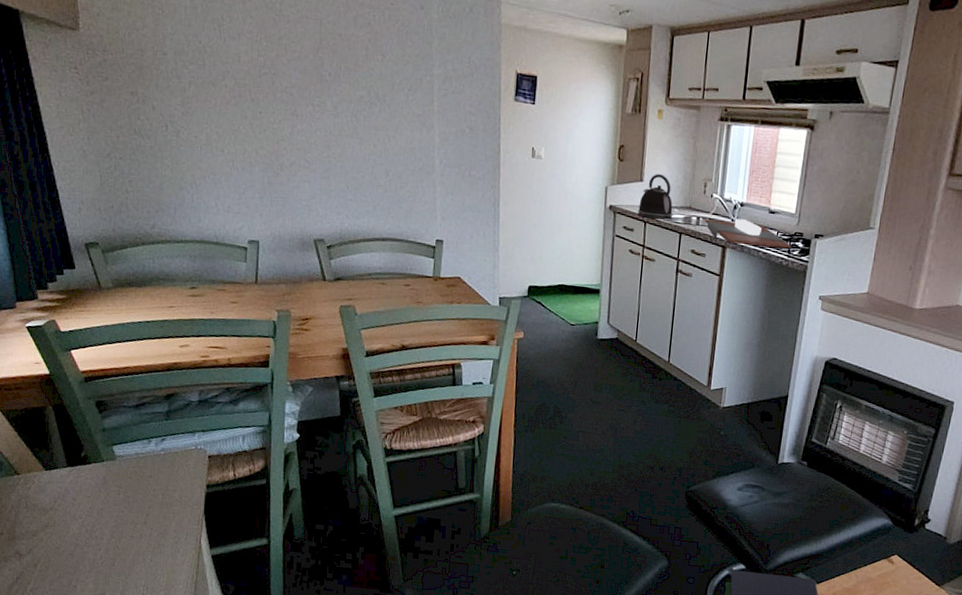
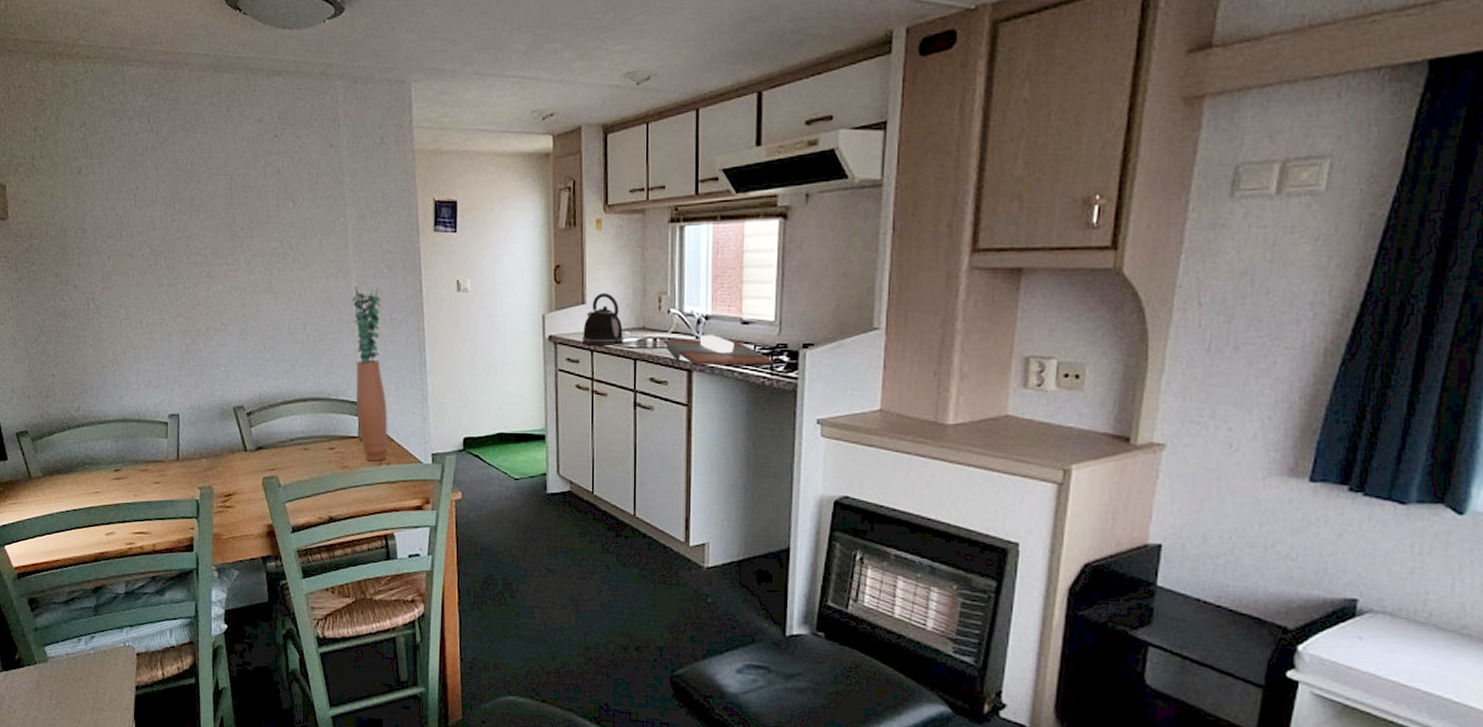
vase: none [432,141,462,301] -> present [352,286,388,462]

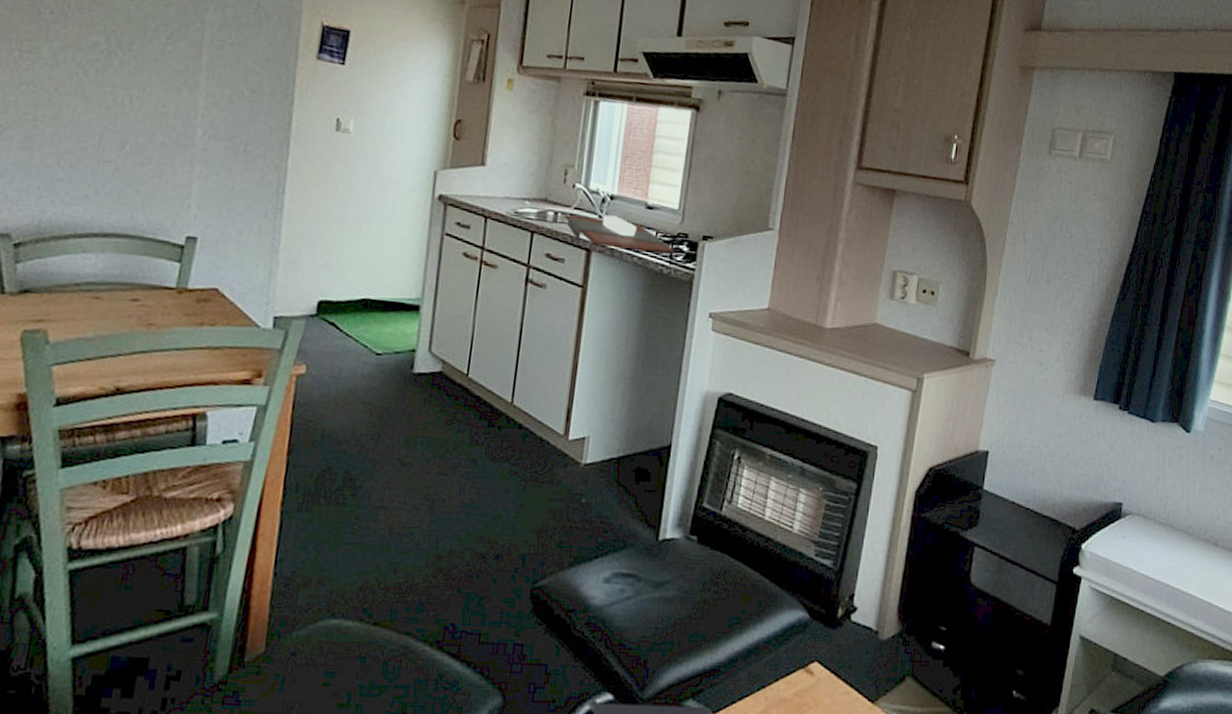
vase: present [352,286,388,462] -> none [178,105,236,322]
kettle: present [581,293,623,345] -> none [476,157,523,215]

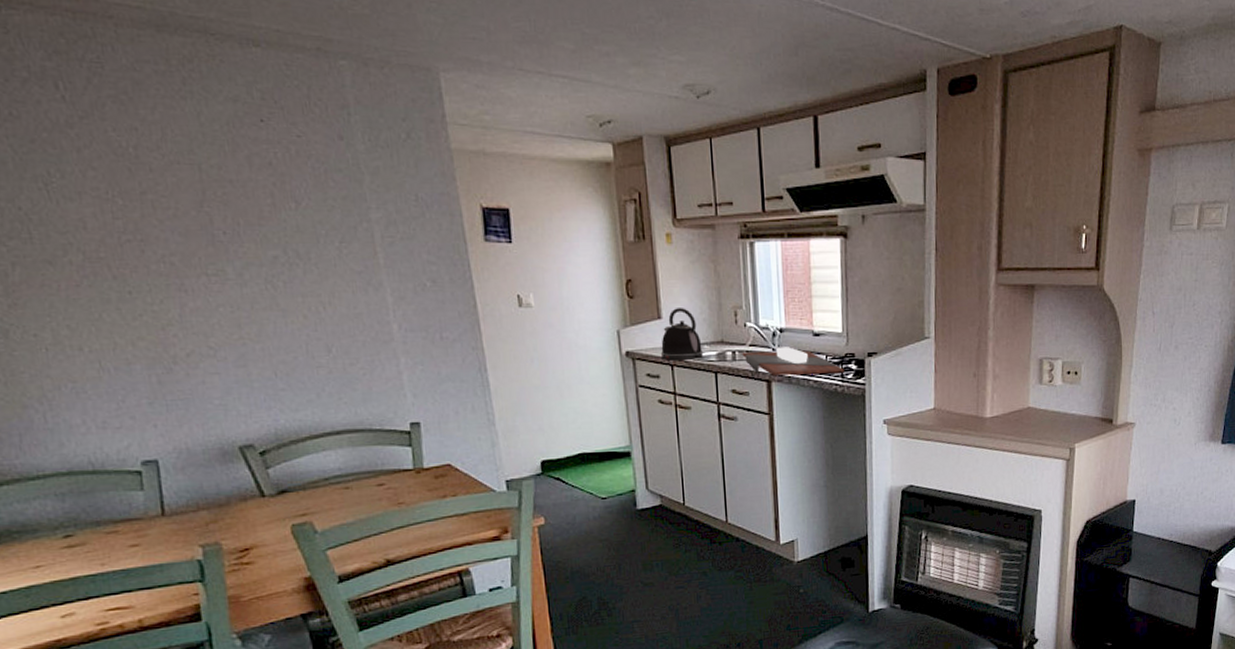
kettle: none [476,157,523,215] -> present [660,308,703,360]

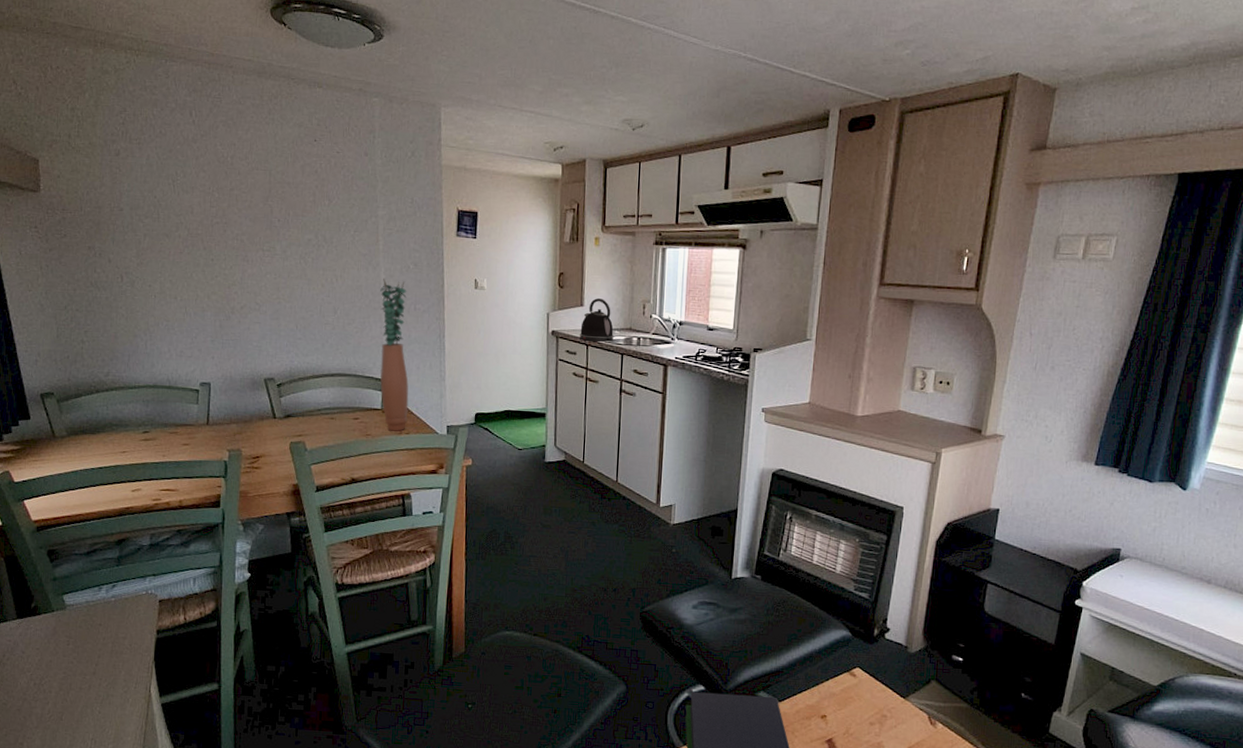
vase: none [389,301,452,495] -> present [380,278,409,432]
cutting board: present [741,347,844,375] -> none [645,337,732,364]

